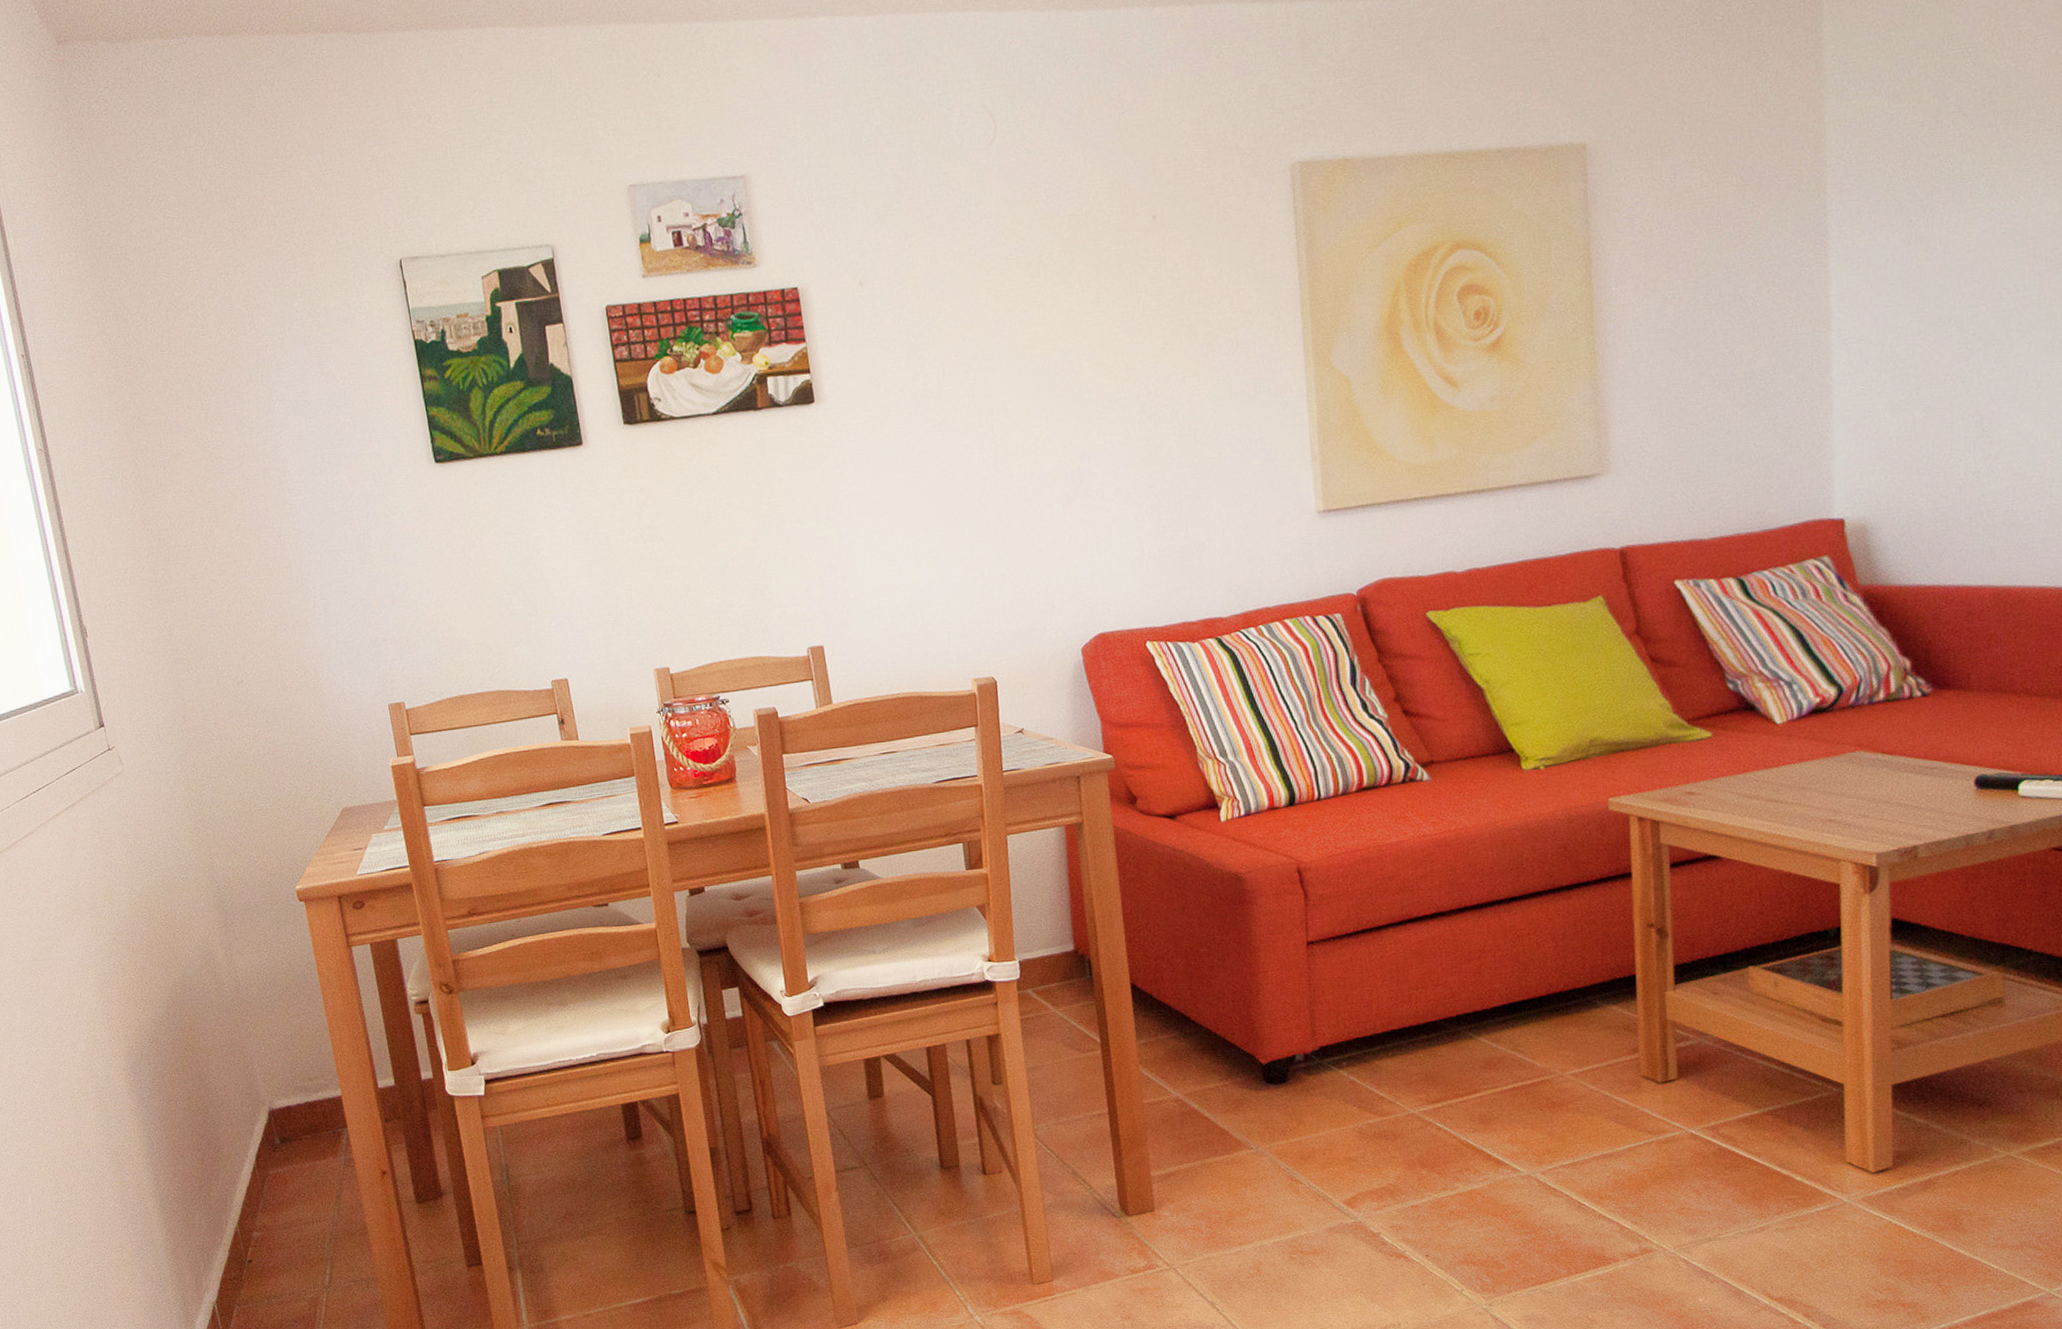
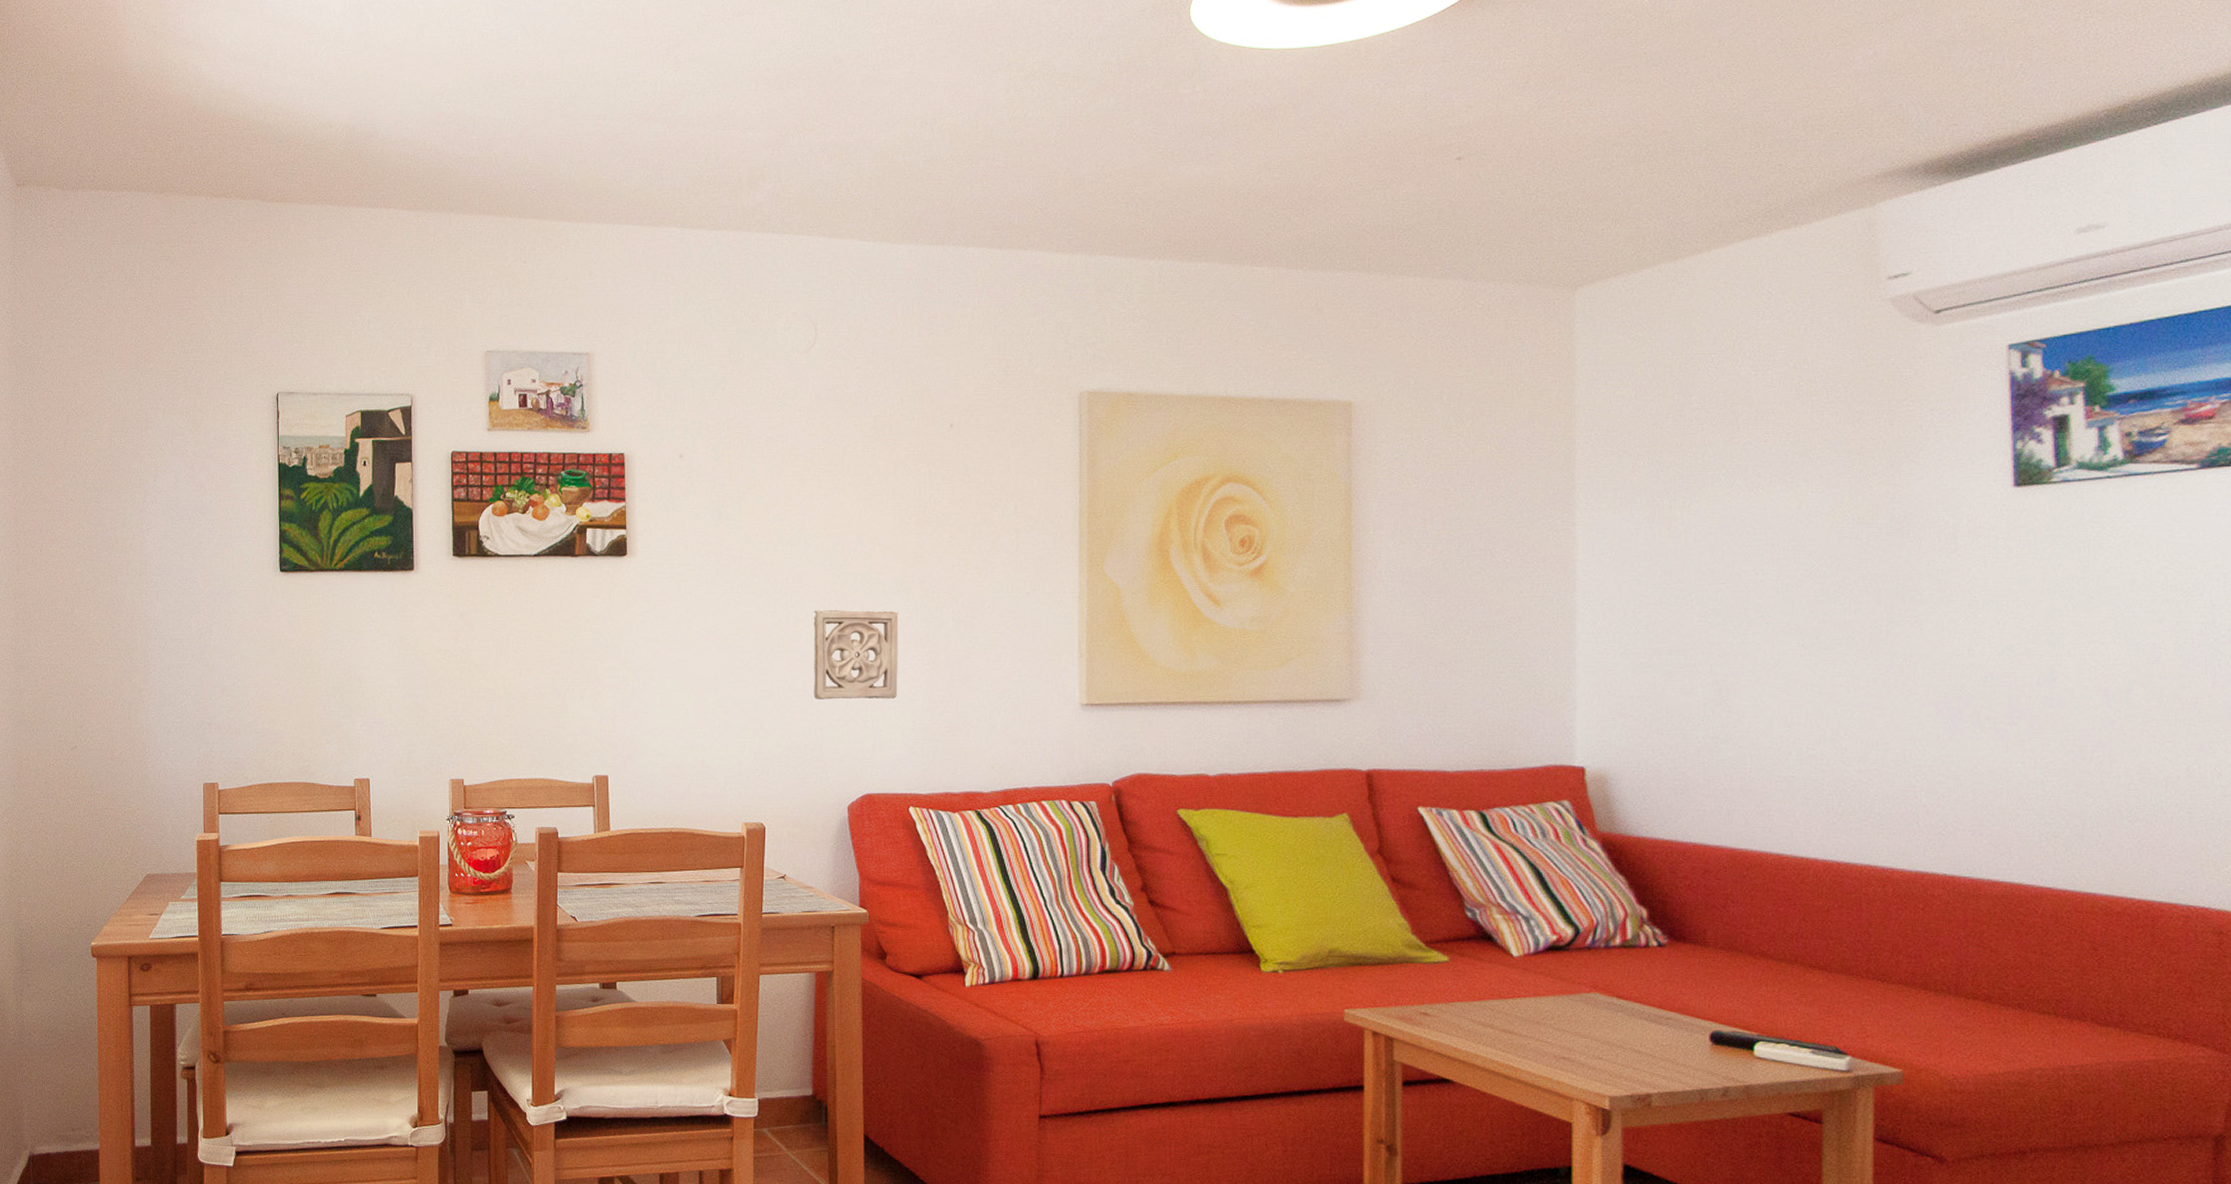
wall ornament: none [1025,432,1123,538] -> present [813,610,898,700]

